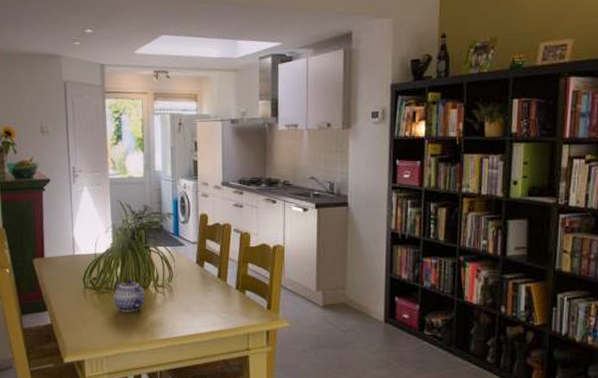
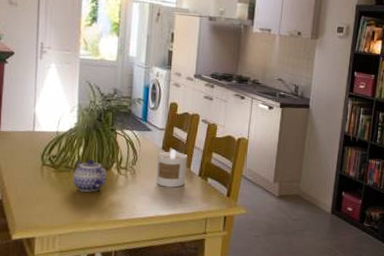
candle: none [192,263,223,303] -> present [156,149,188,188]

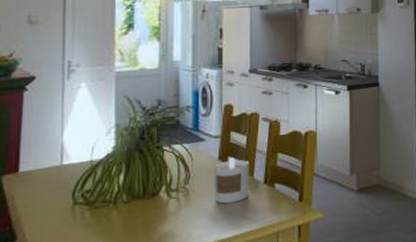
teapot: present [73,159,107,192] -> none [112,186,155,228]

